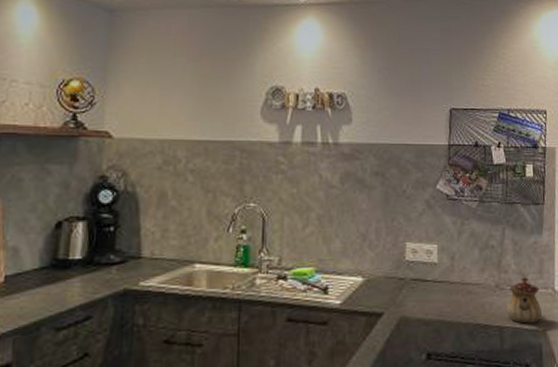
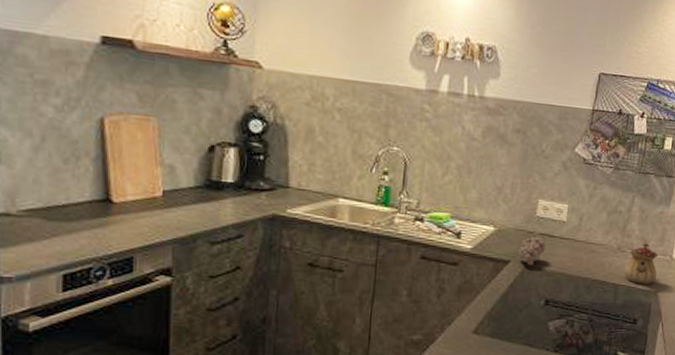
fruit: none [390,282,420,316] -> present [517,236,547,265]

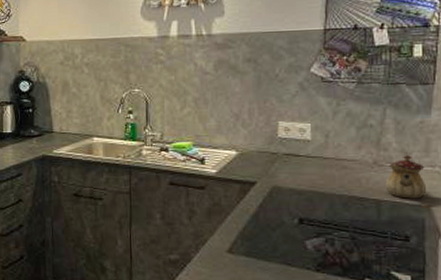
fruit: present [517,236,547,265] -> none [263,157,293,185]

